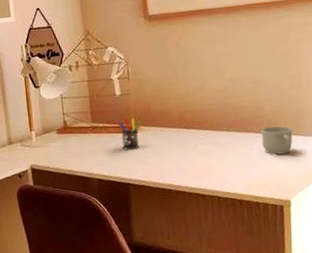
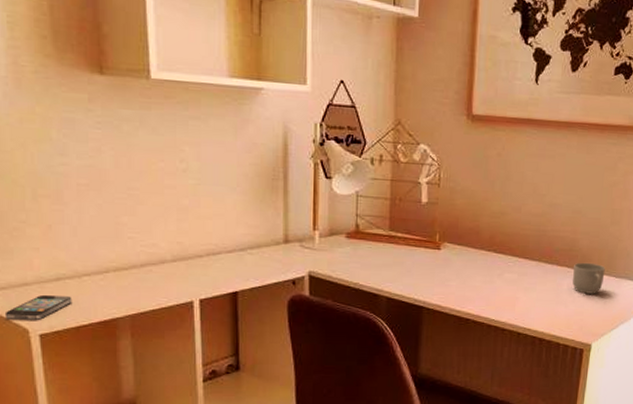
pen holder: present [118,117,141,150] -> none [420,230,446,268]

